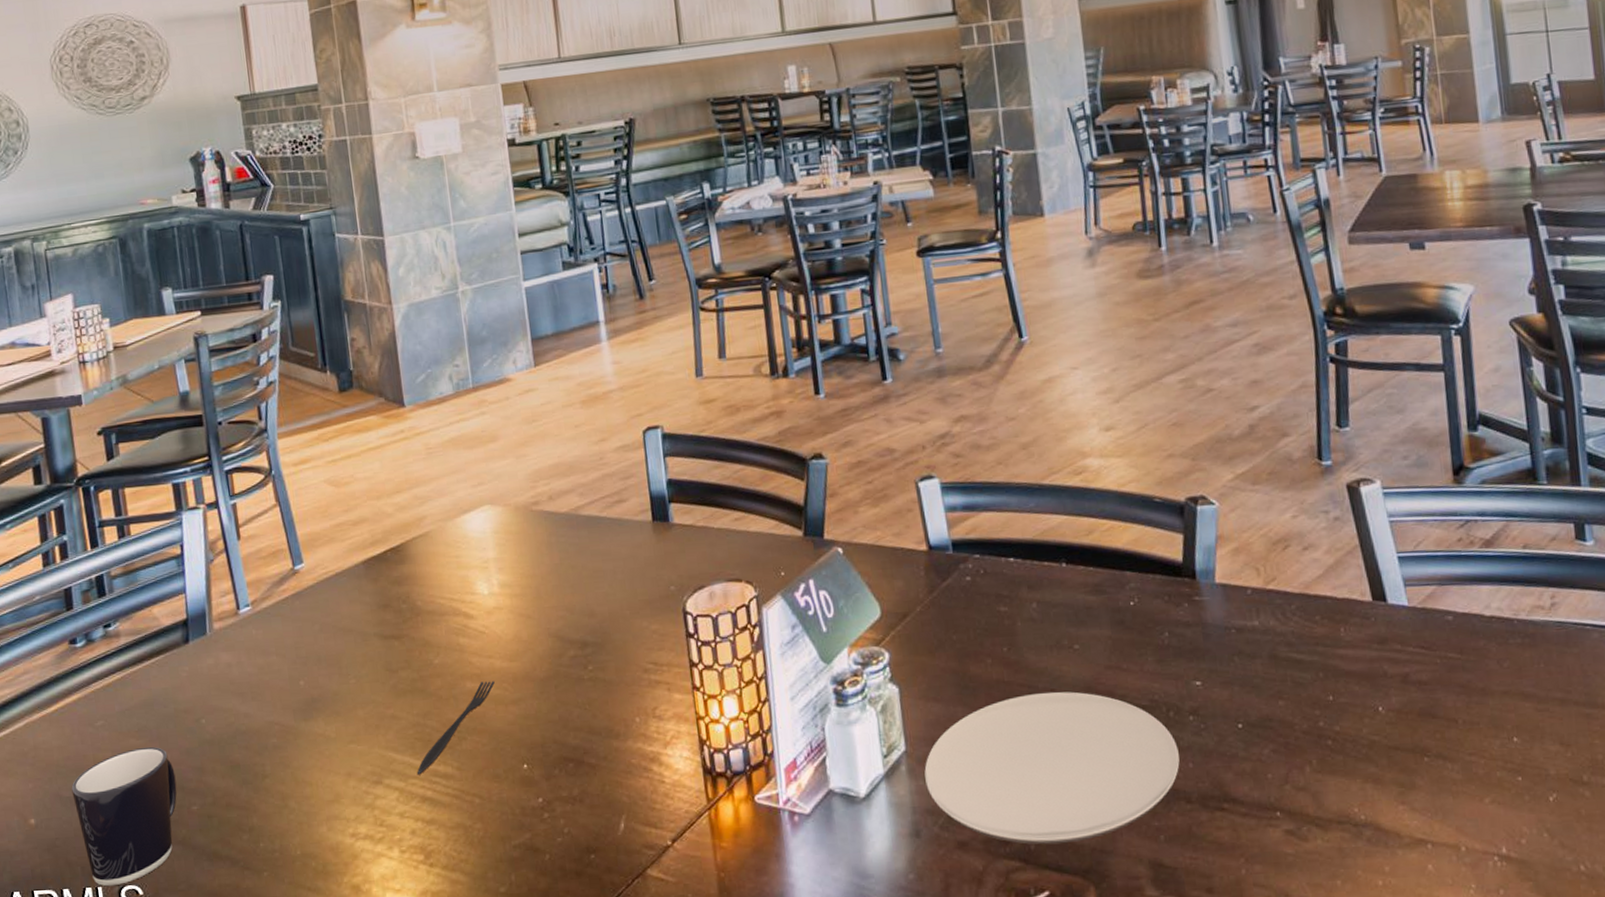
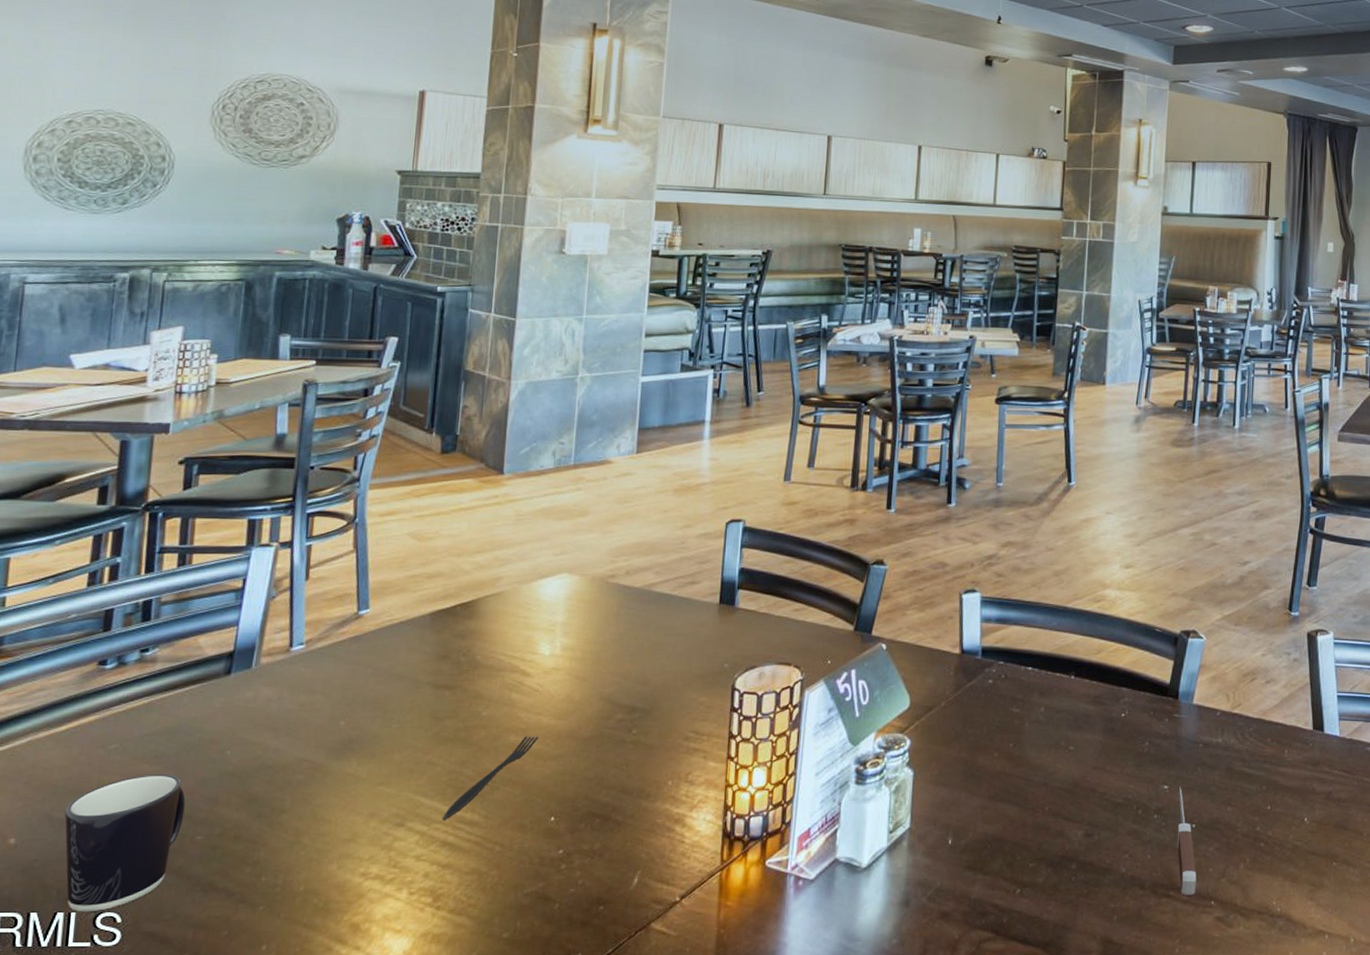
plate: present [924,691,1180,845] -> none [922,785,1141,919]
knife: none [1215,680,1255,807] -> present [1176,786,1197,896]

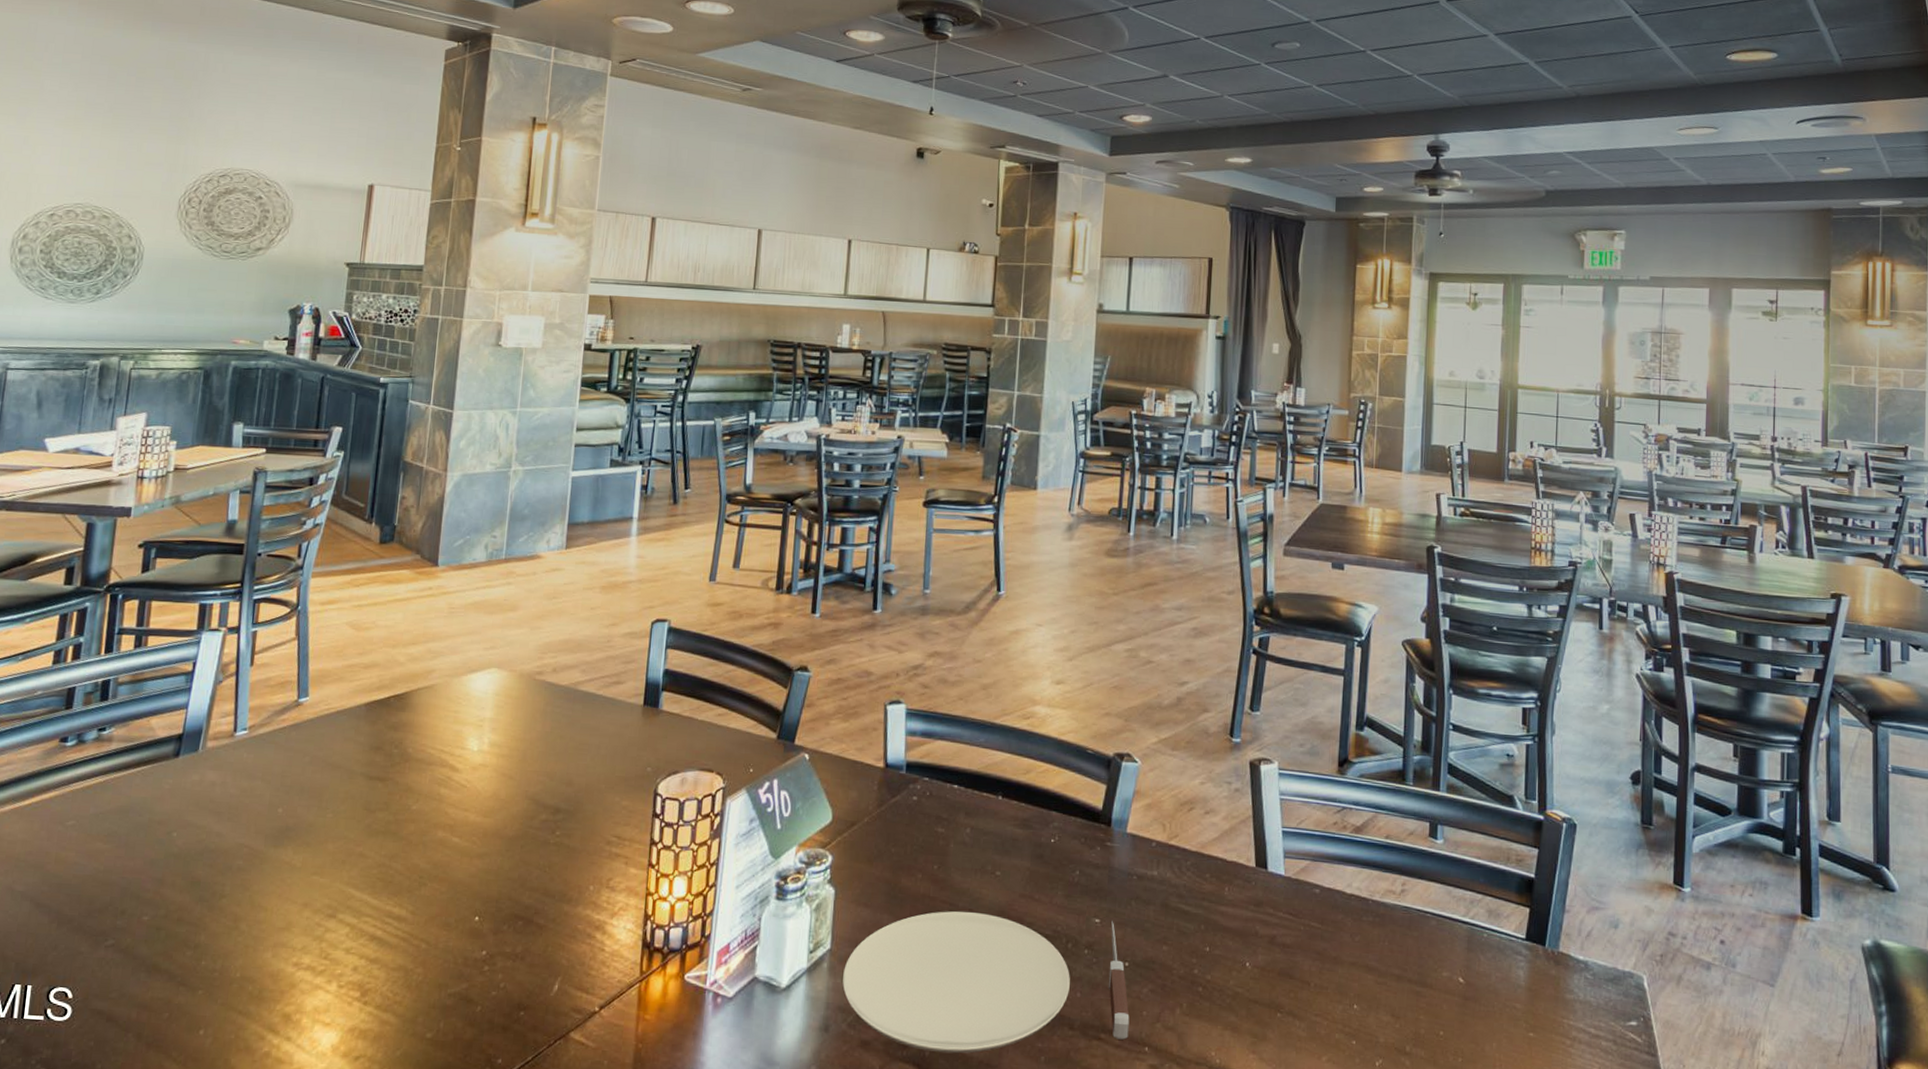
mug: present [64,773,186,912] -> none [24,852,134,986]
fork: present [442,736,538,820] -> none [371,832,465,914]
plate: none [922,785,1141,919] -> present [842,911,1070,1054]

